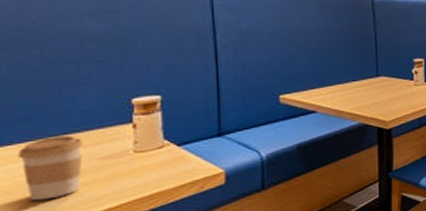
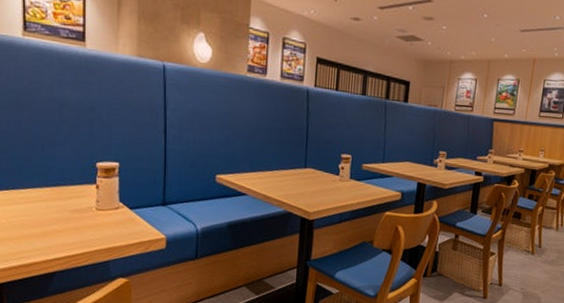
coffee cup: present [18,136,84,201] -> none [12,187,59,240]

